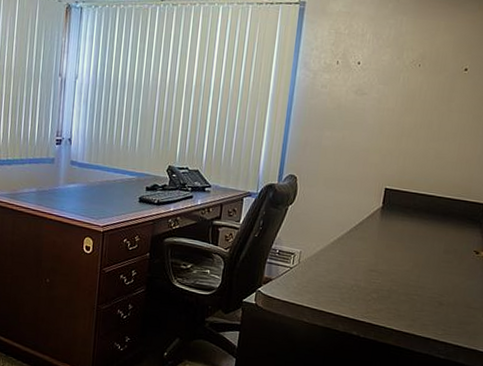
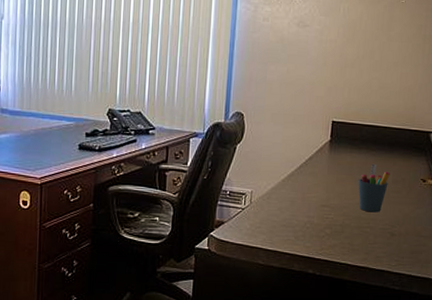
pen holder: none [408,232,442,281] -> present [358,163,390,213]

